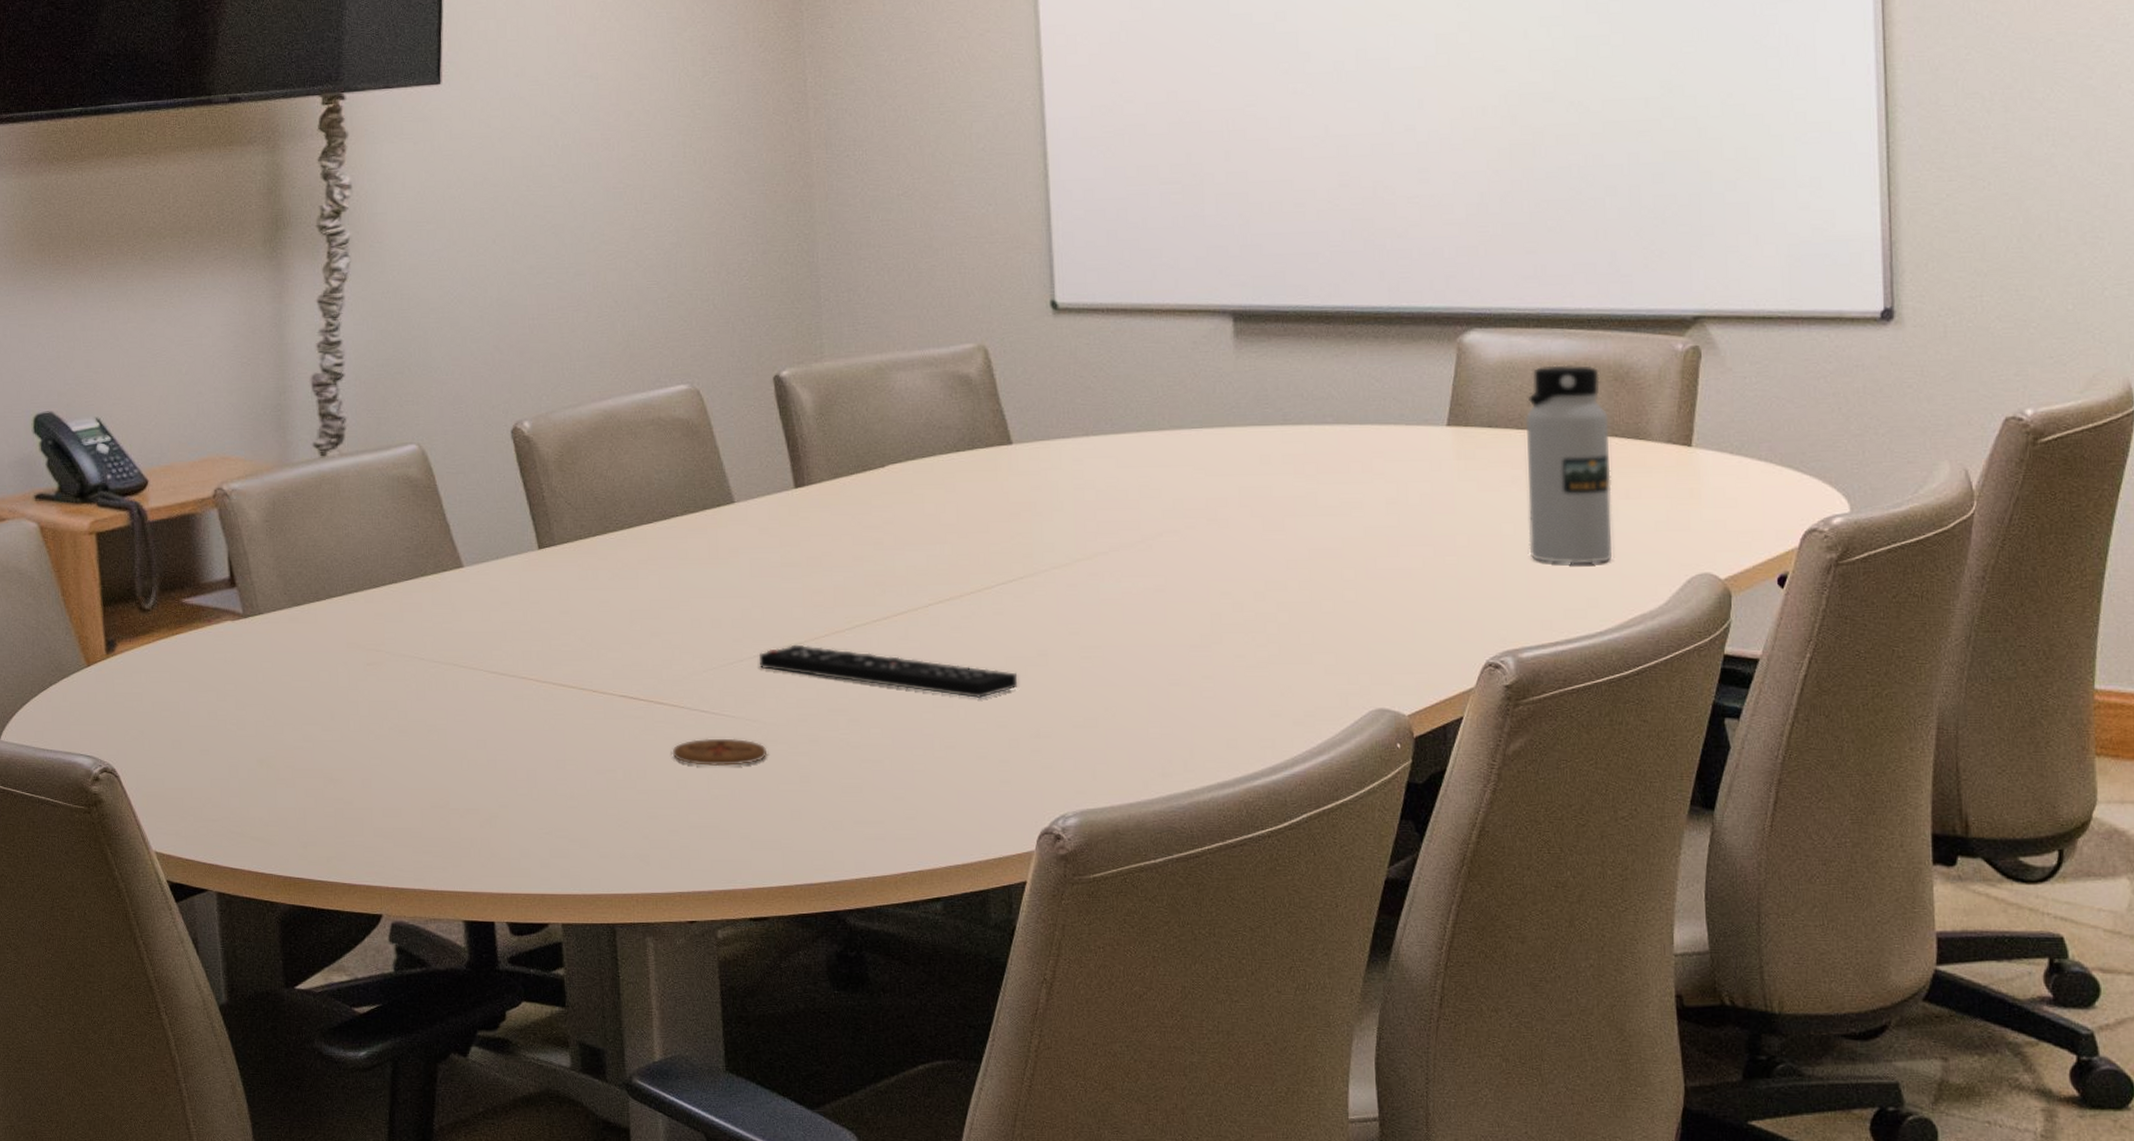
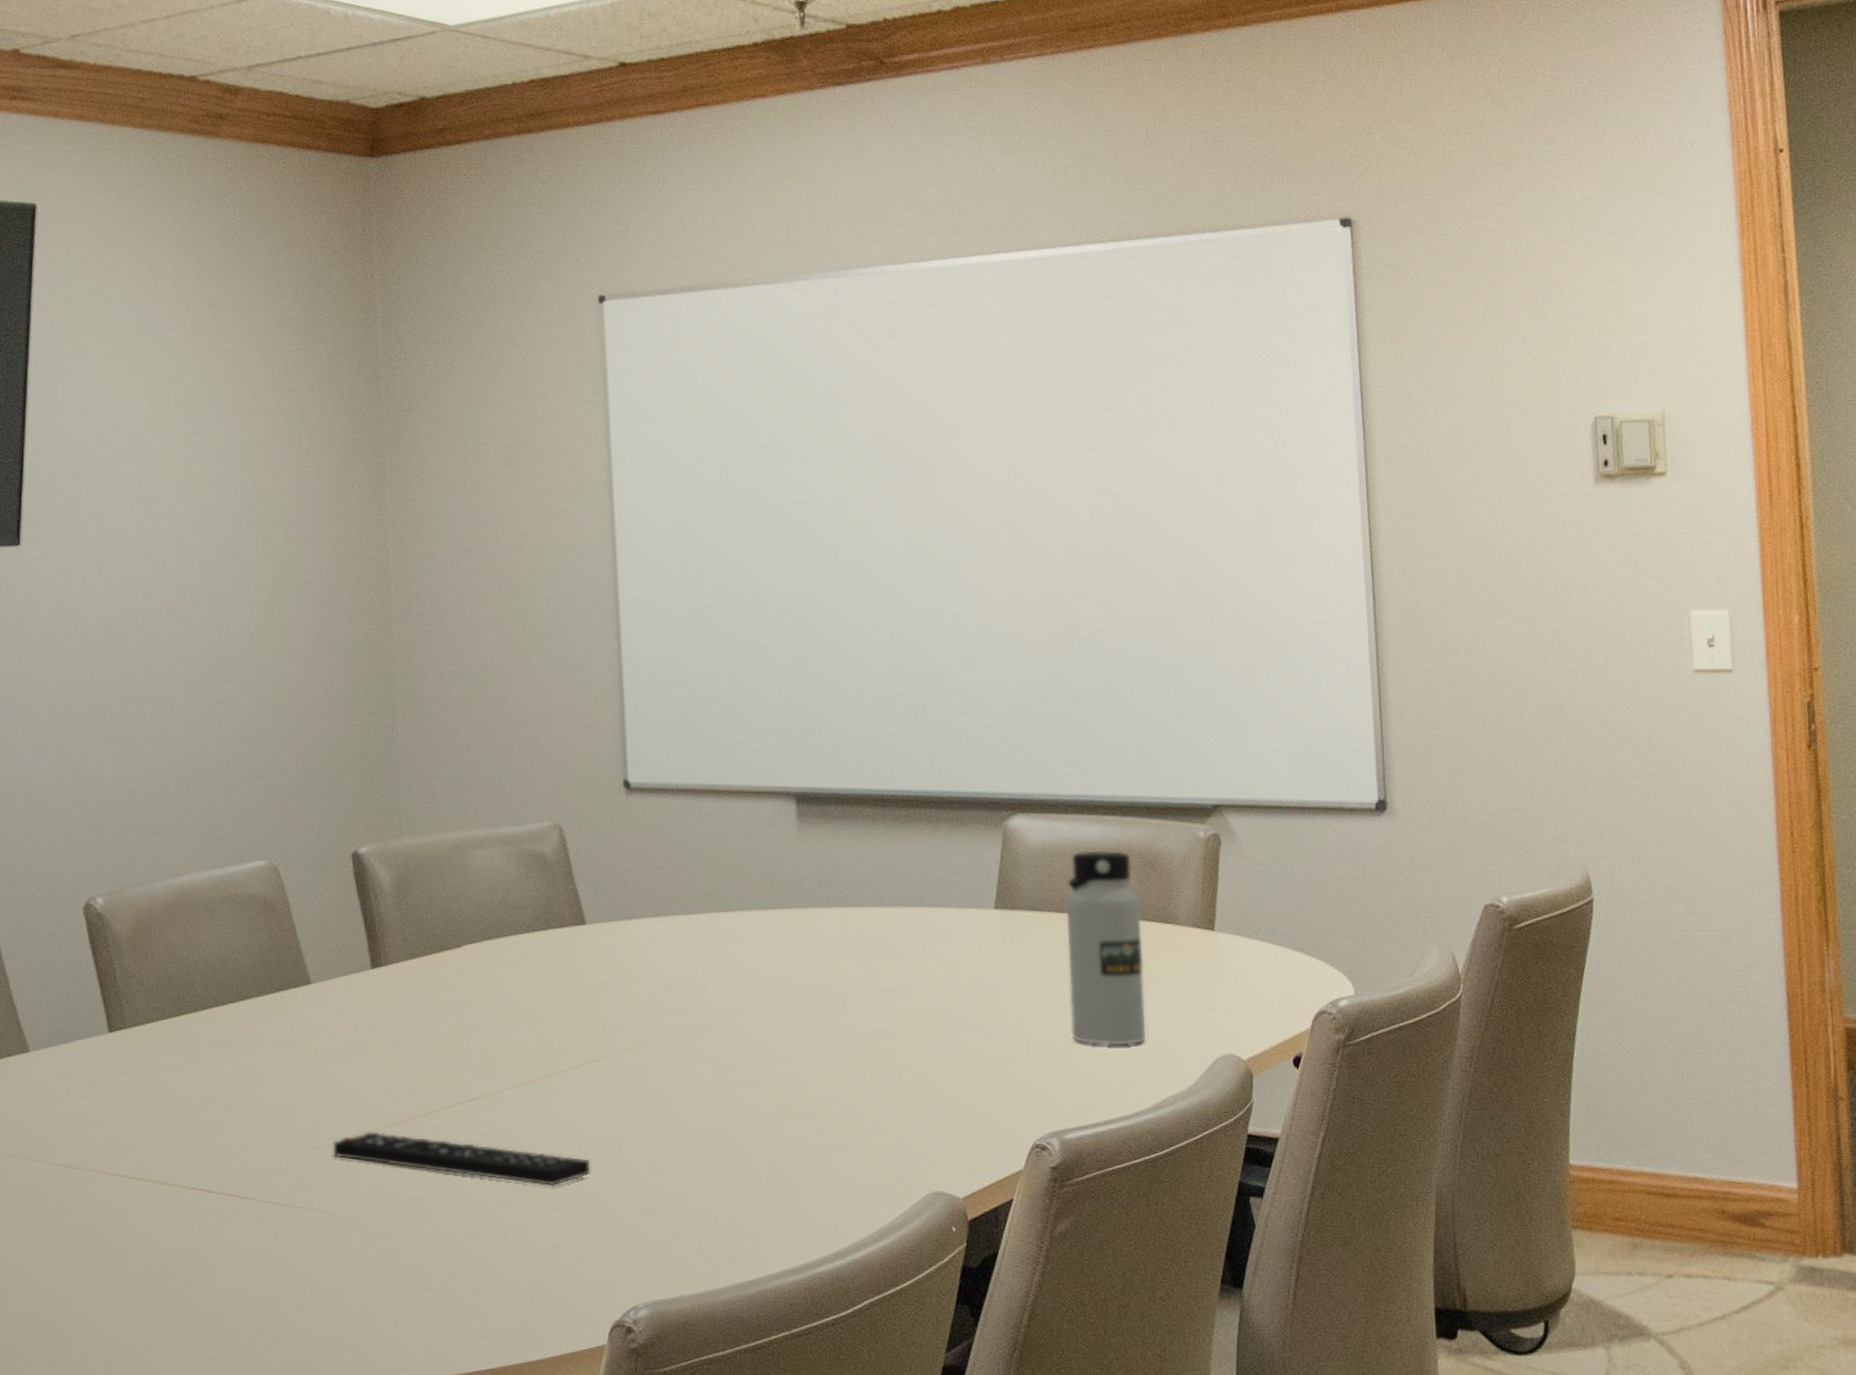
coaster: present [673,738,768,766] -> none [244,1231,340,1261]

